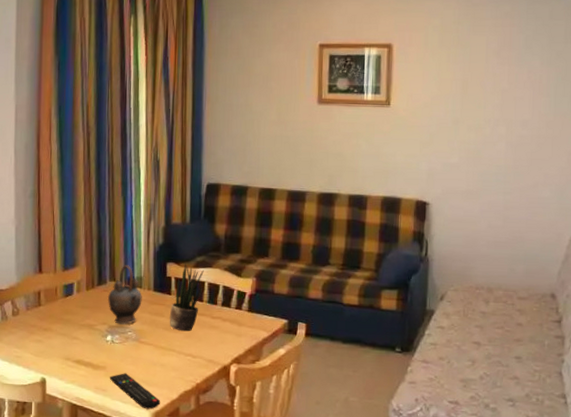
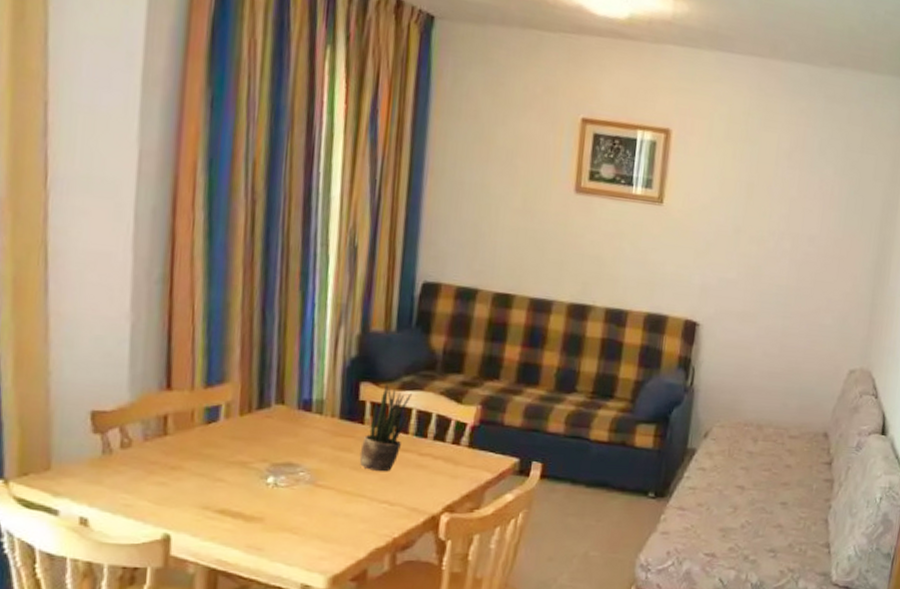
teapot: present [107,265,142,325] -> none [270,383,323,462]
remote control: present [109,373,161,410] -> none [268,526,342,573]

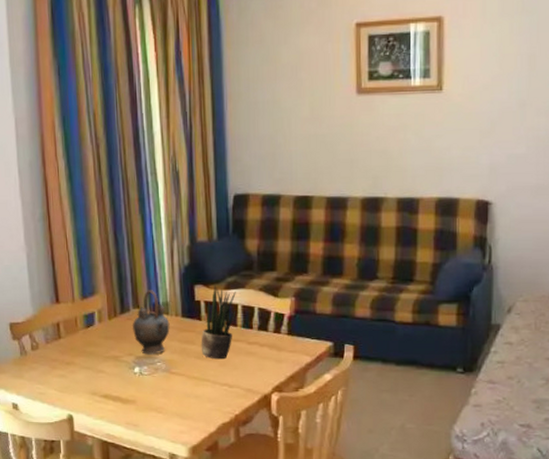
teapot: none [270,383,323,462] -> present [132,290,170,355]

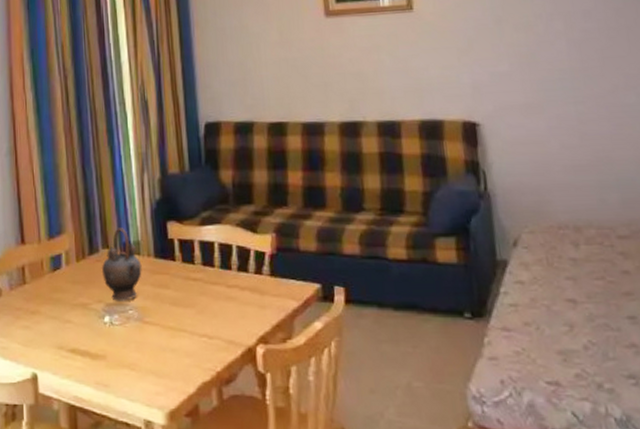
potted plant: present [201,285,236,360] -> none [175,220,213,306]

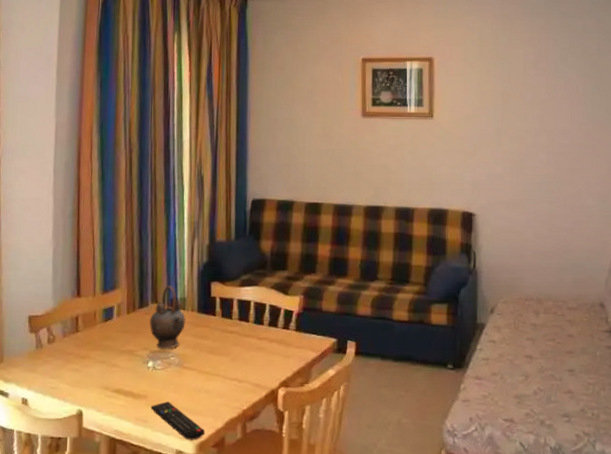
remote control: none [111,362,176,408] -> present [150,401,205,440]

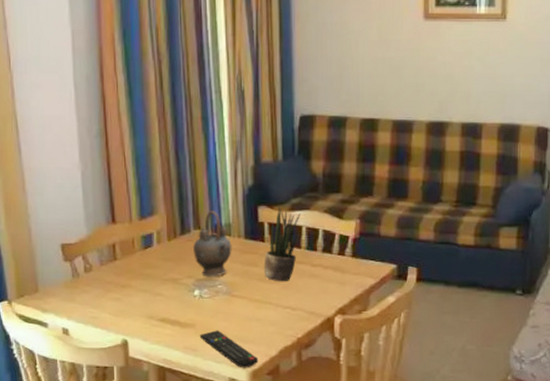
potted plant: none [214,282,250,355] -> present [263,206,301,282]

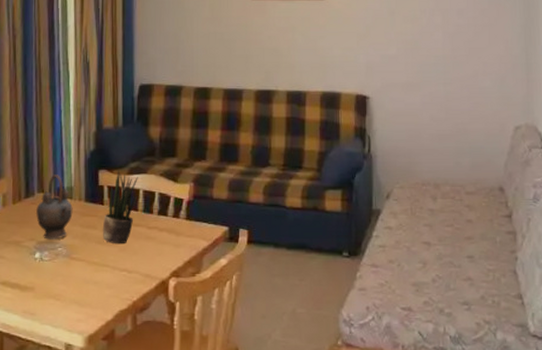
remote control: present [199,330,259,368] -> none [38,293,95,333]

